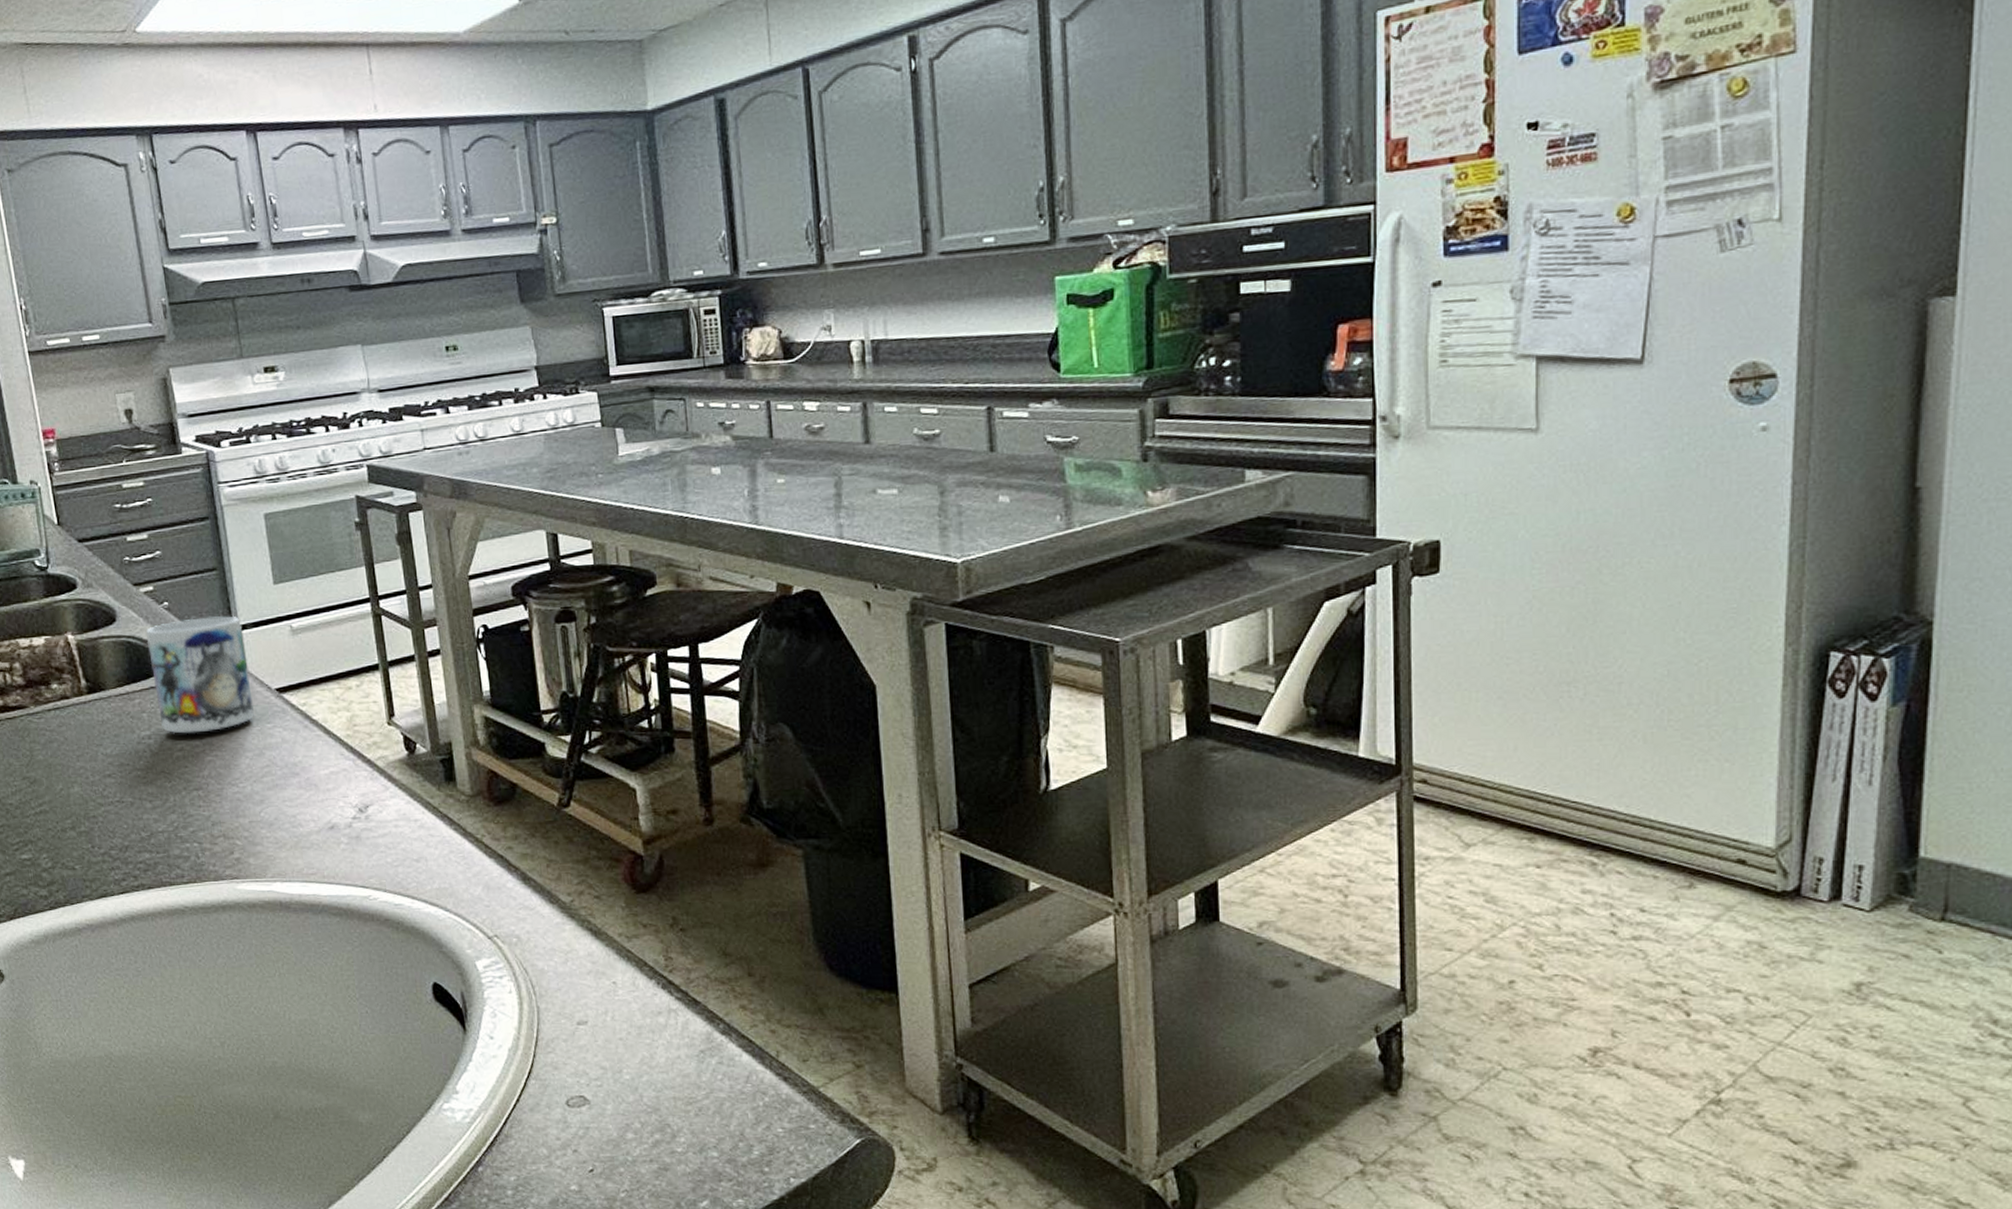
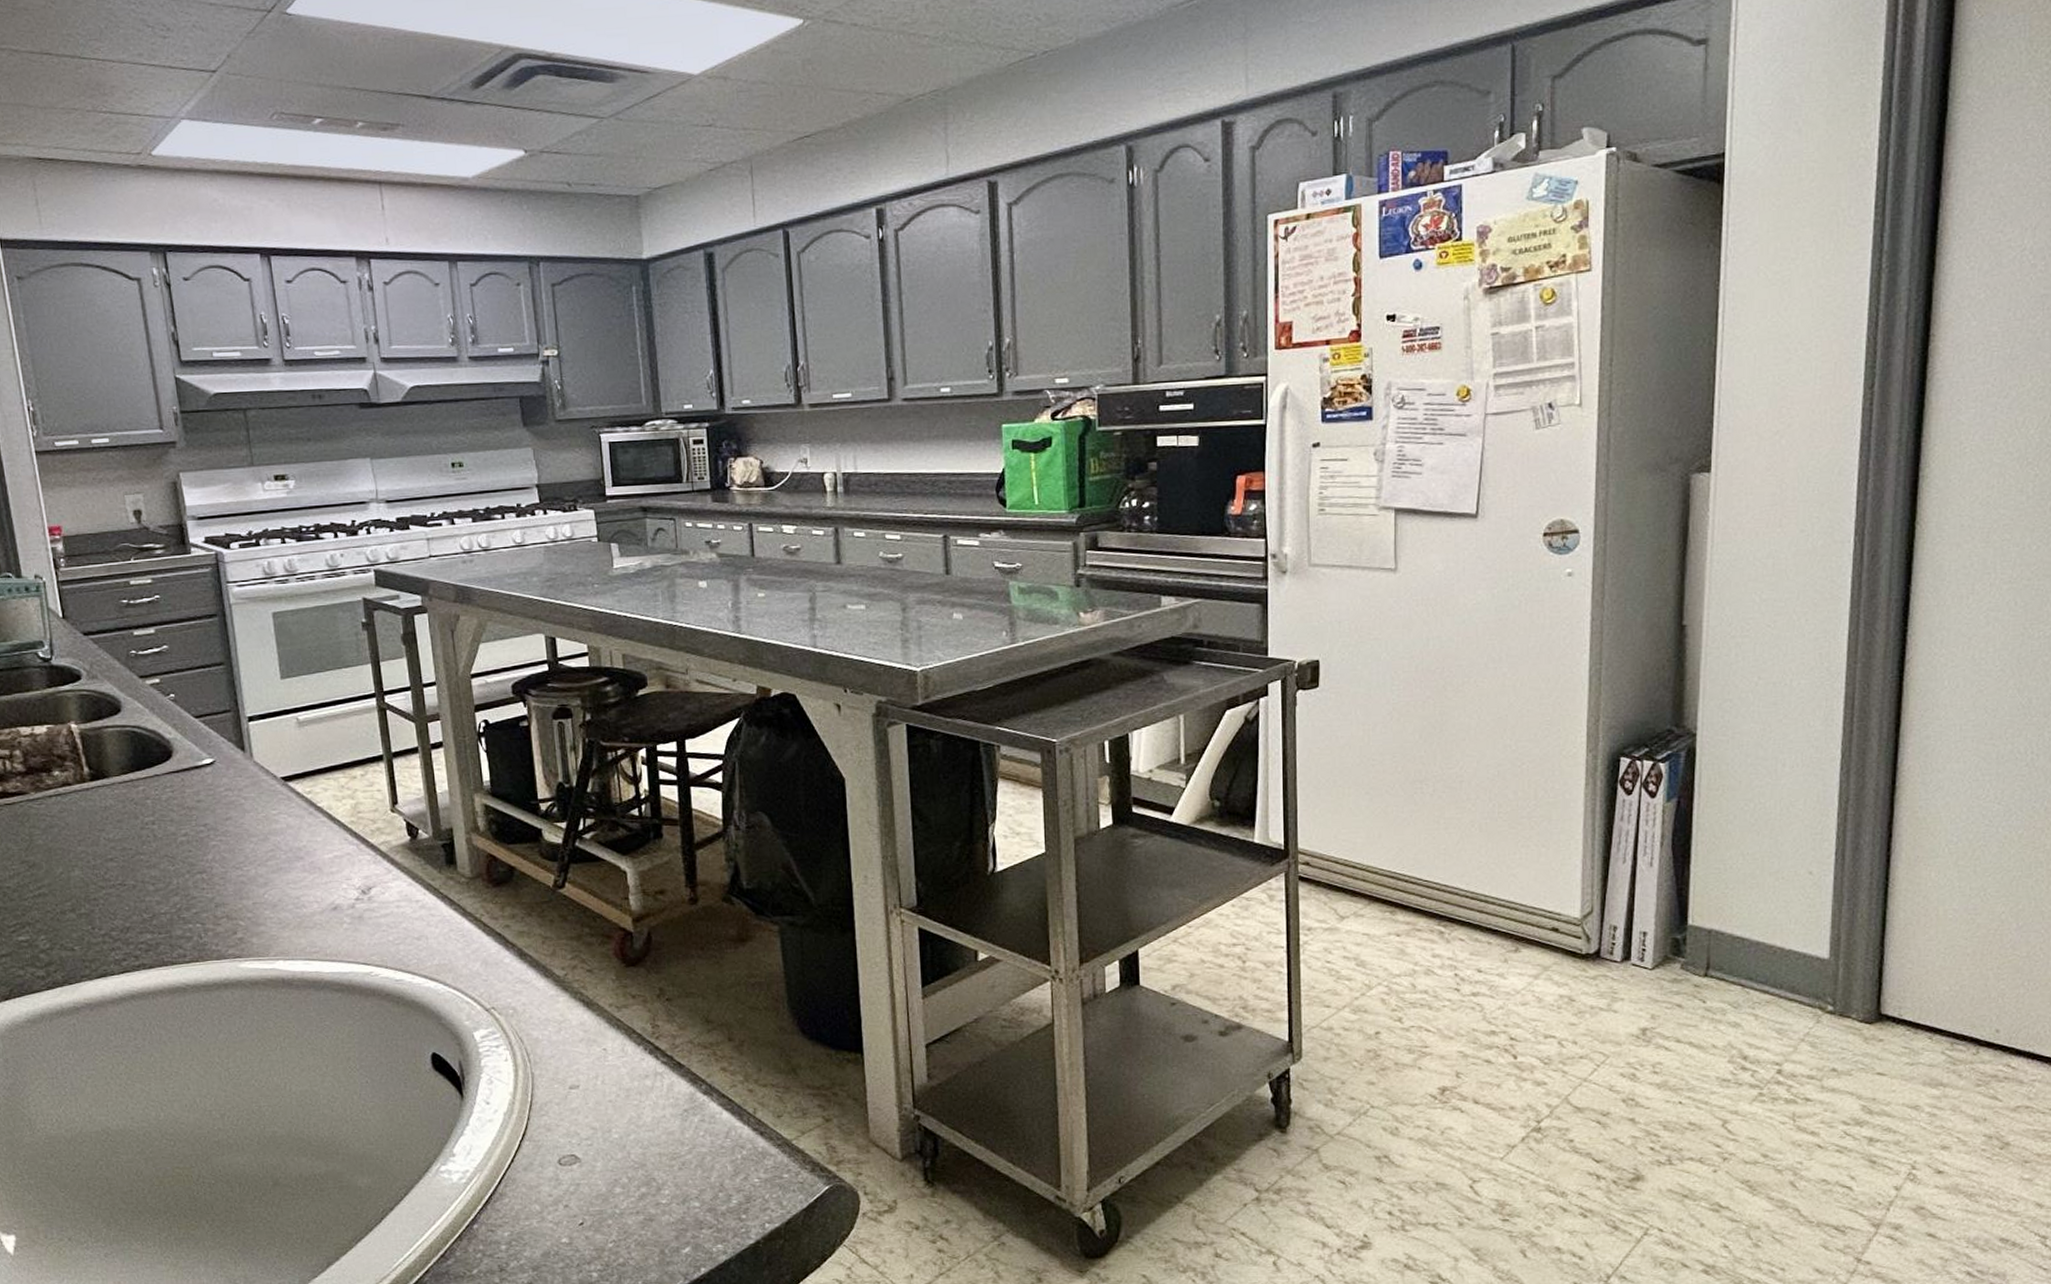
mug: present [146,615,255,734] -> none [152,708,261,820]

